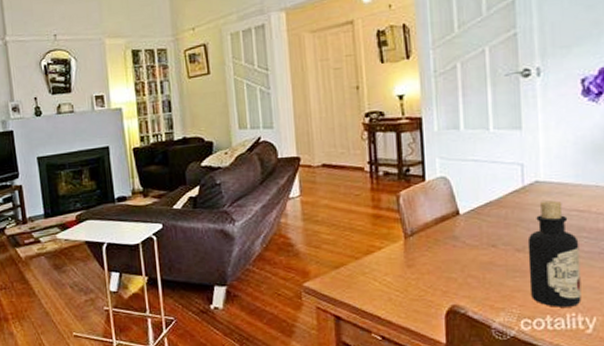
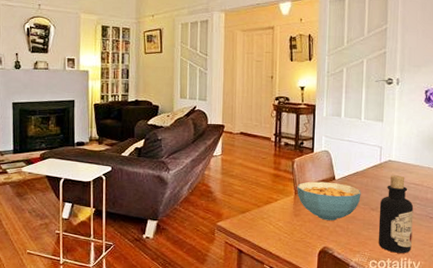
cereal bowl: none [407,218,499,270] -> present [297,181,361,220]

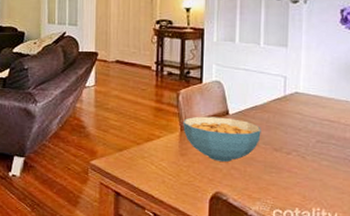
bottle: present [378,175,414,253] -> none [283,110,328,203]

